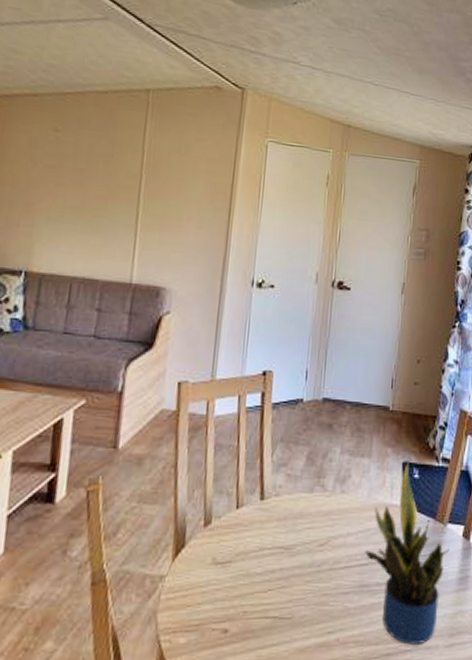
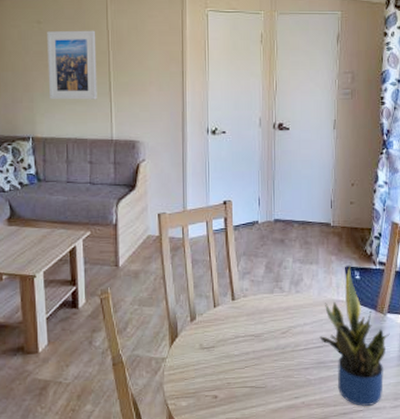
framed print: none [56,142,128,232] -> present [47,30,97,100]

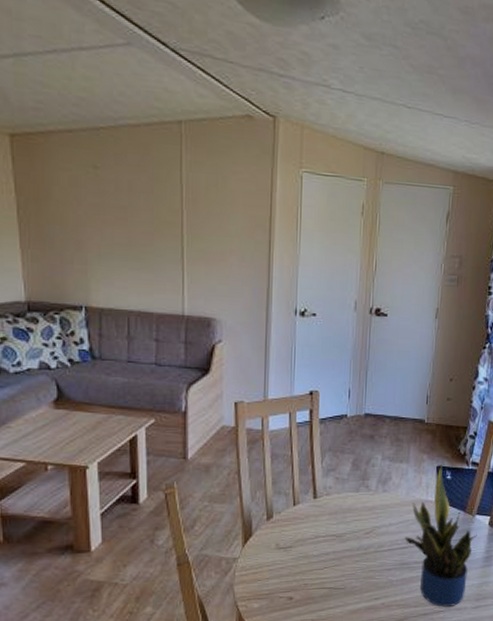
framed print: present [47,30,97,100] -> none [105,179,167,267]

